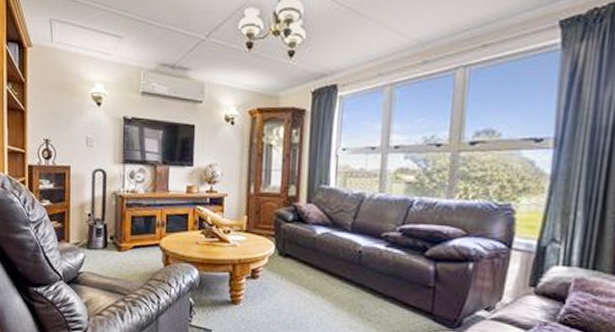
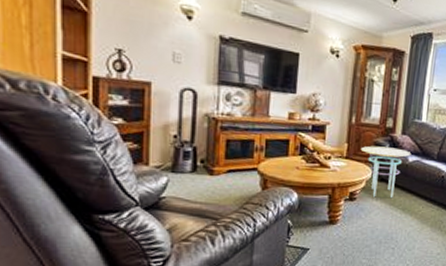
side table: none [261,217,319,276] -> present [360,145,411,197]

